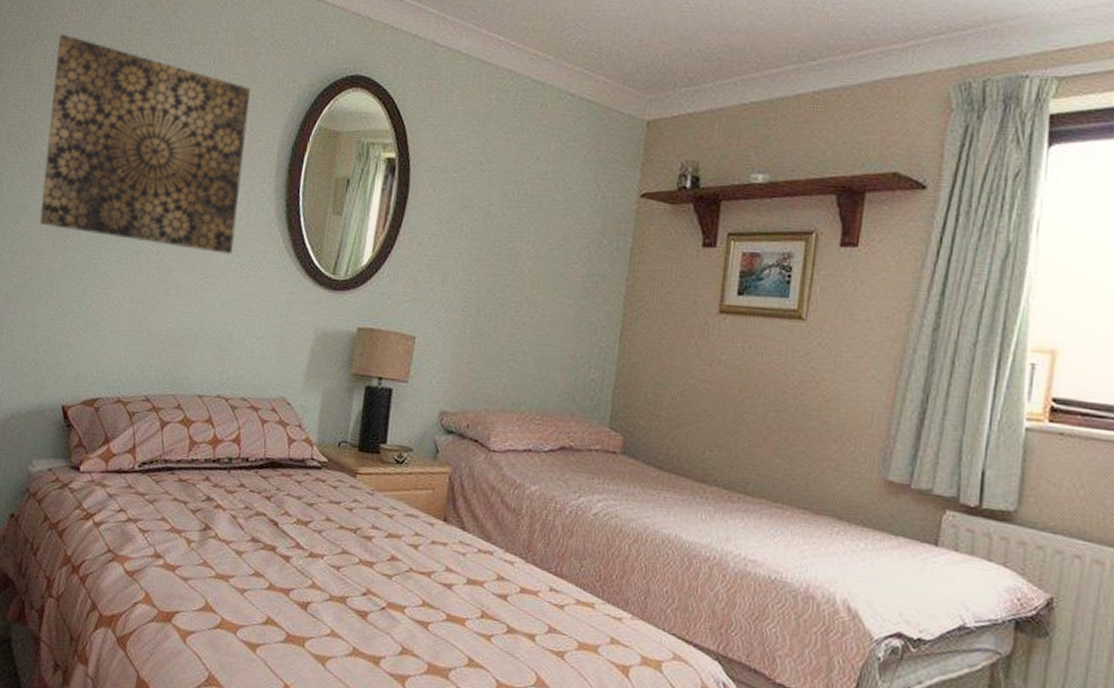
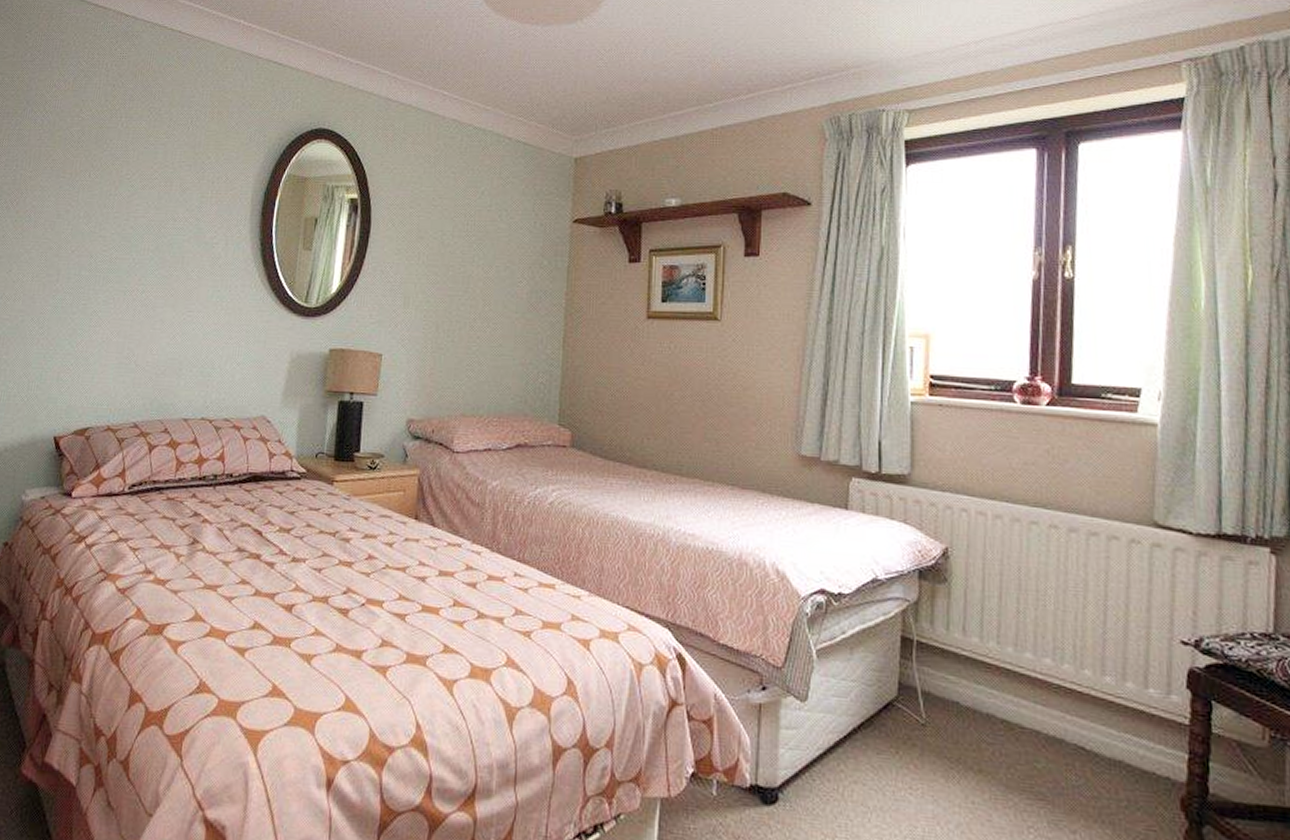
wall art: present [39,33,251,256] -> none [30,101,225,291]

